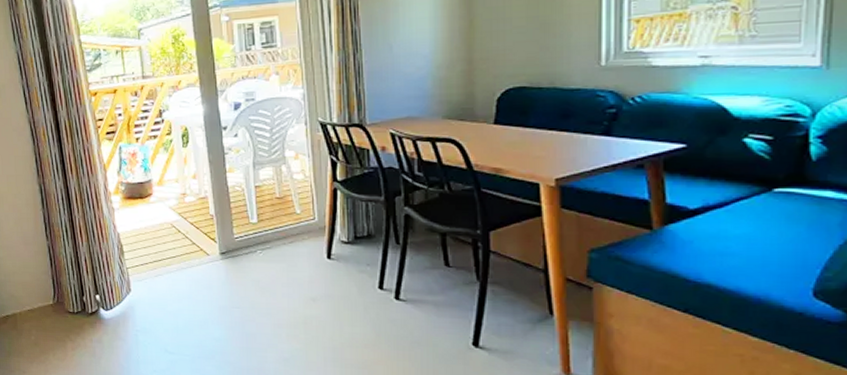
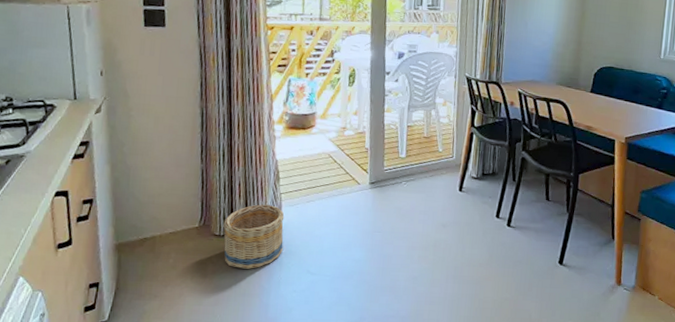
basket: none [75,280,137,347] -> present [223,204,285,269]

